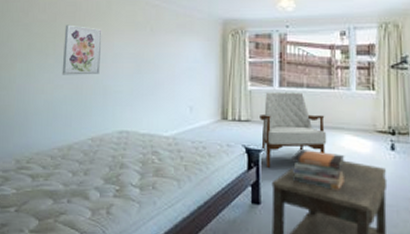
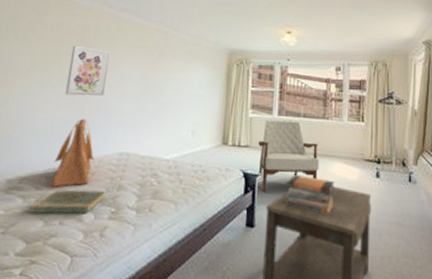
book: none [38,169,109,193] -> present [29,190,106,214]
tote bag: none [57,98,95,166] -> present [51,118,94,187]

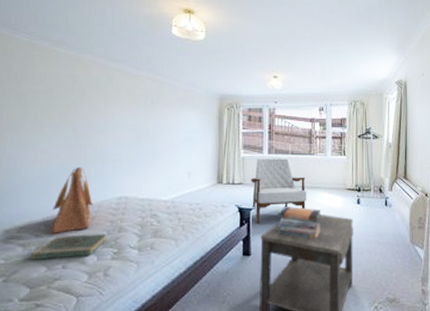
wall art: present [64,45,110,96] -> none [58,96,102,145]

